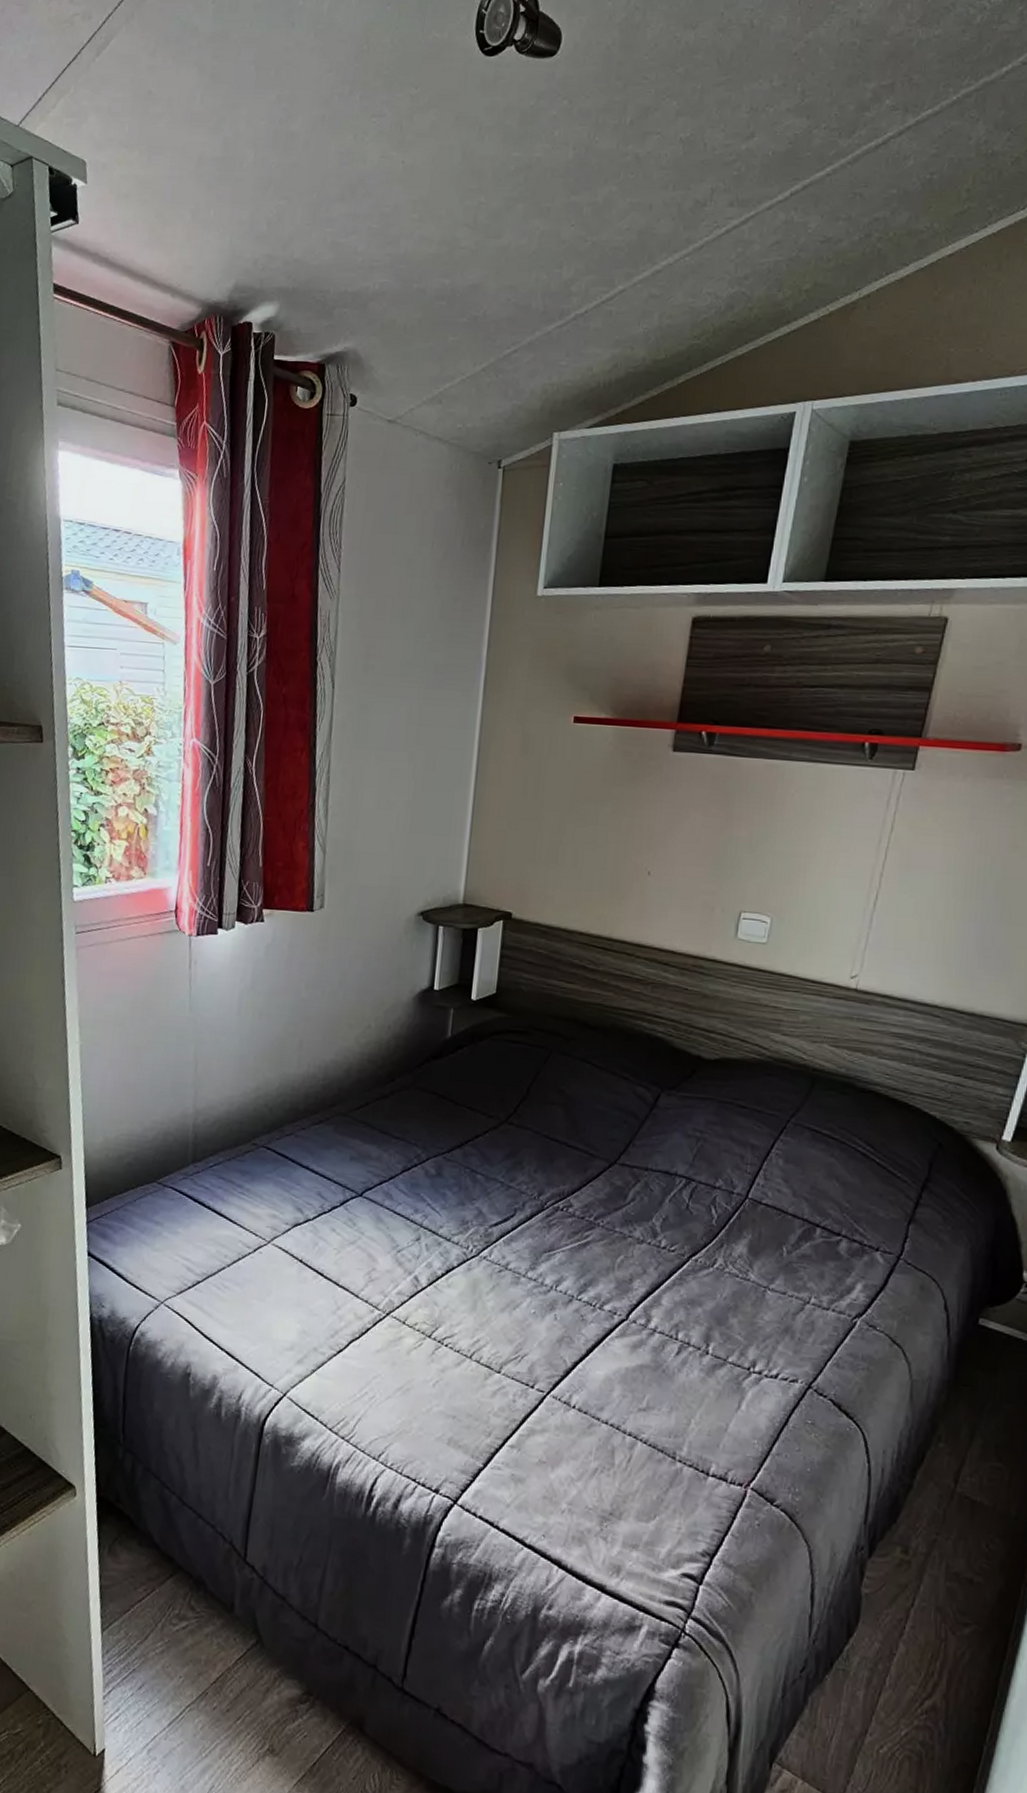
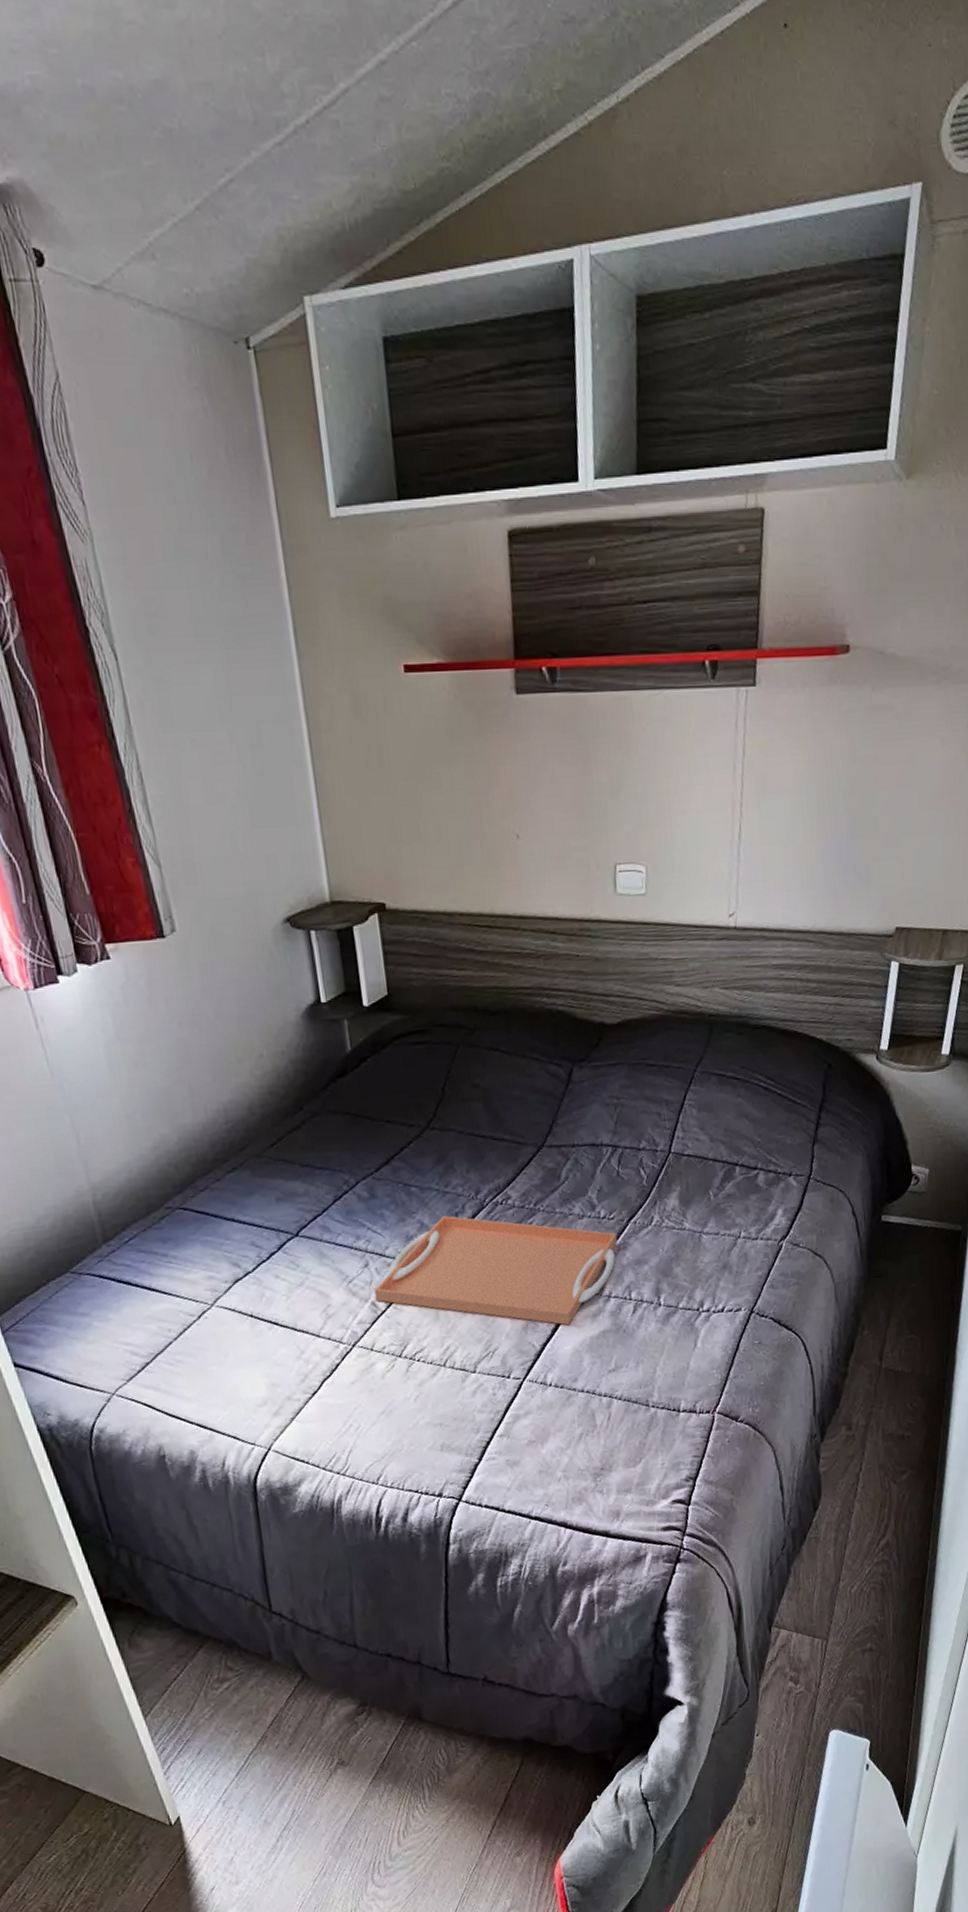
serving tray: none [419,1209,675,1350] -> present [374,1215,618,1326]

